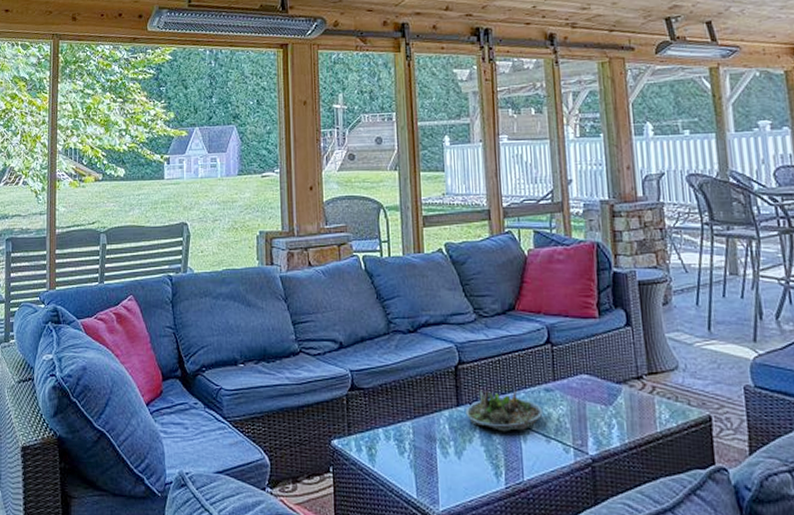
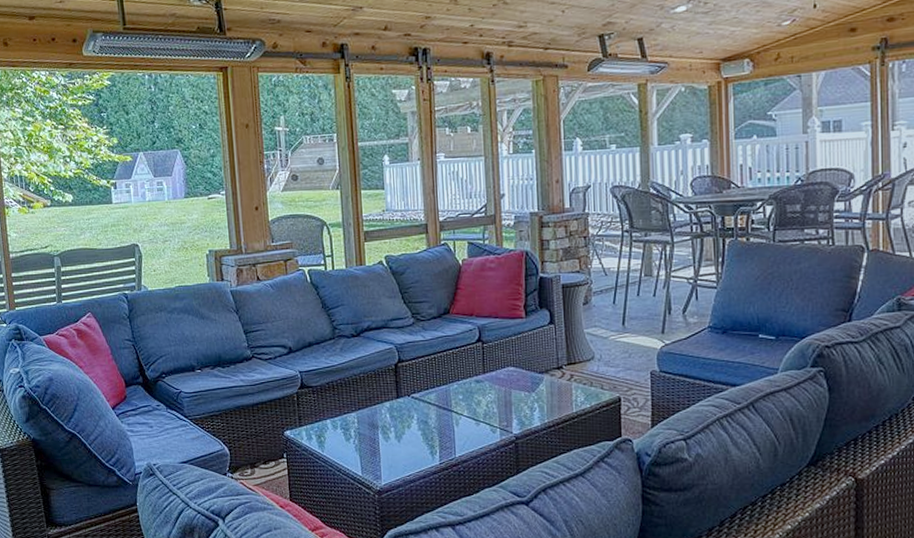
succulent planter: present [466,390,543,432] -> none [405,383,474,418]

